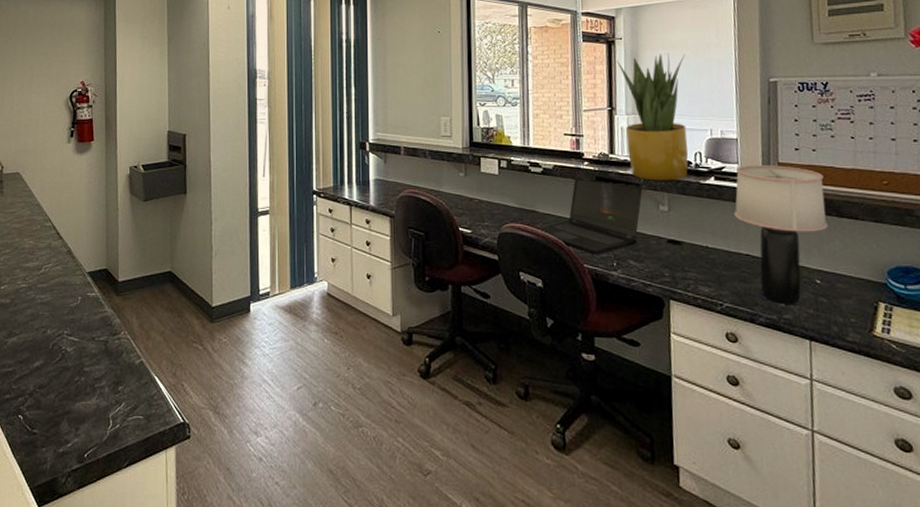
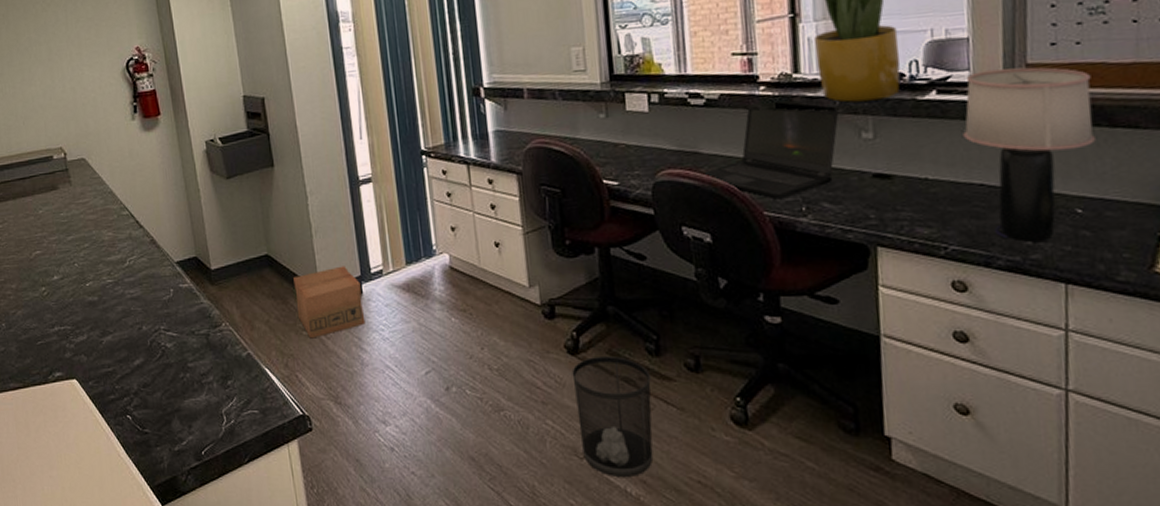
cardboard box: none [190,286,250,351] -> present [293,266,366,339]
waste bin: none [422,380,488,494] -> present [572,355,653,476]

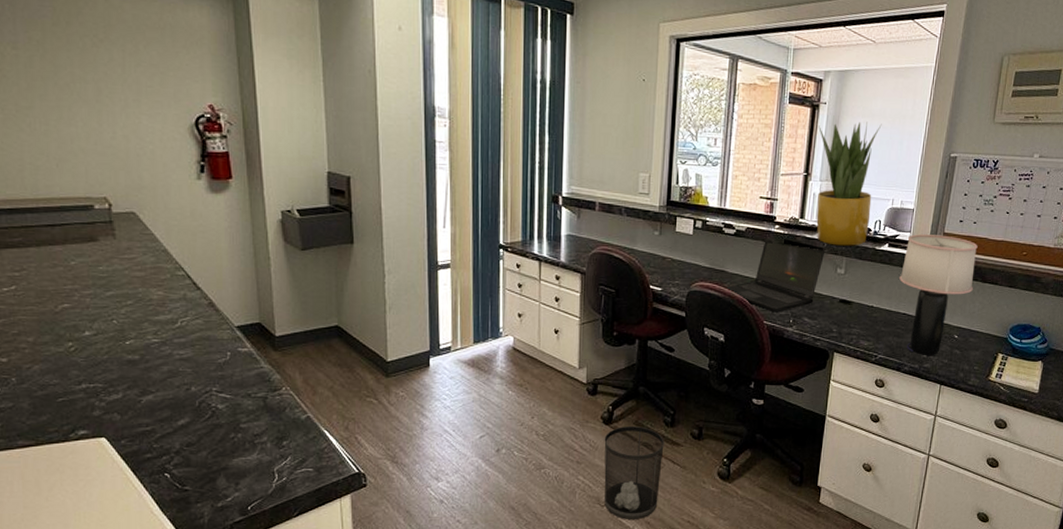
cardboard box: present [293,266,366,339] -> none [363,341,429,405]

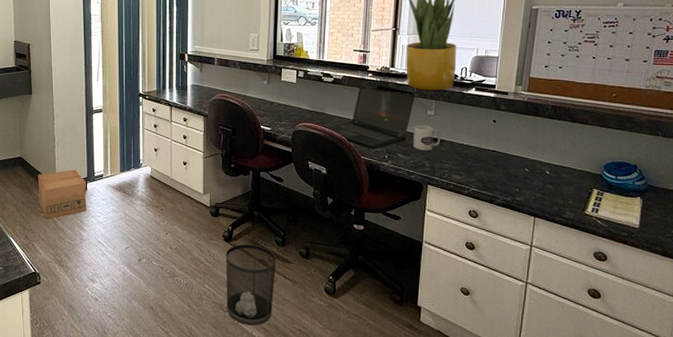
cardboard box: none [363,341,429,405] -> present [38,169,87,219]
mug: none [820,285,851,314] -> present [413,125,441,150]
table lamp: present [899,234,978,355] -> none [488,79,565,189]

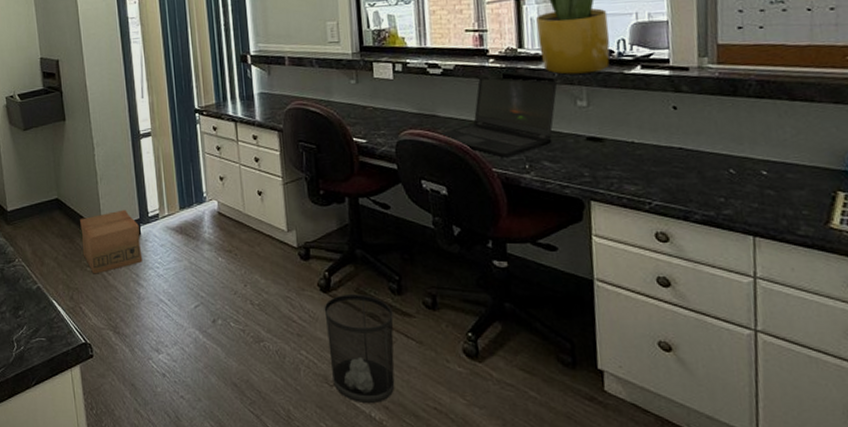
mug: present [413,125,441,150] -> none [560,120,601,155]

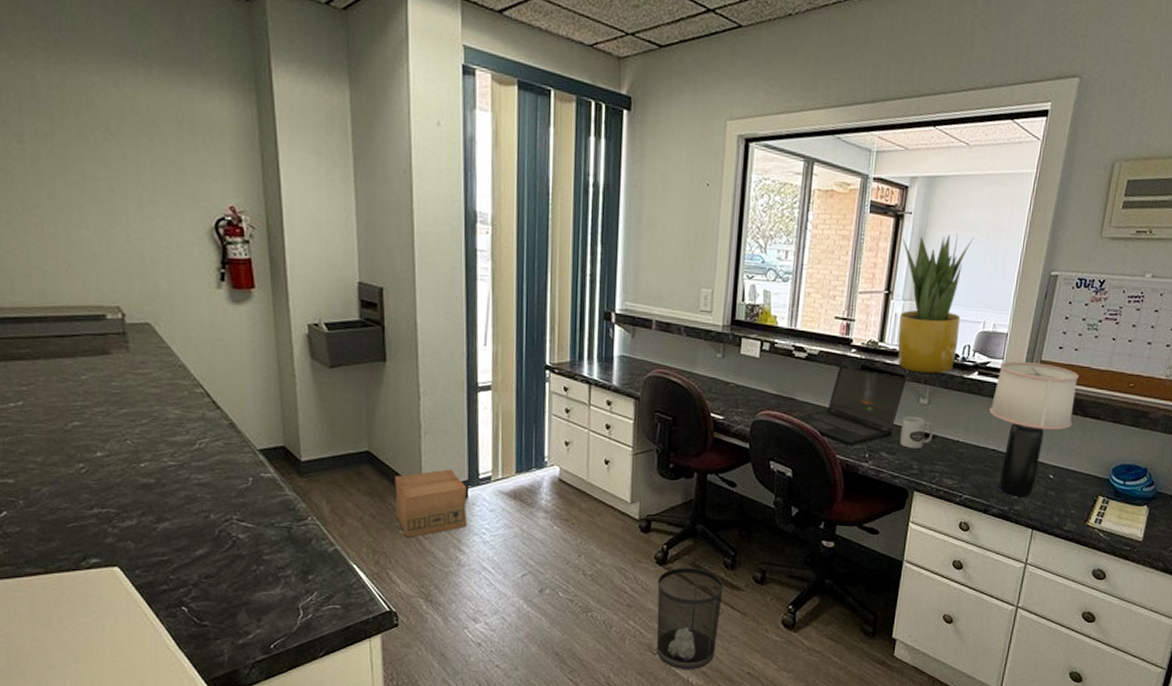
mug: none [560,120,601,155] -> present [900,416,934,448]
table lamp: none [664,47,777,199] -> present [989,361,1079,497]

